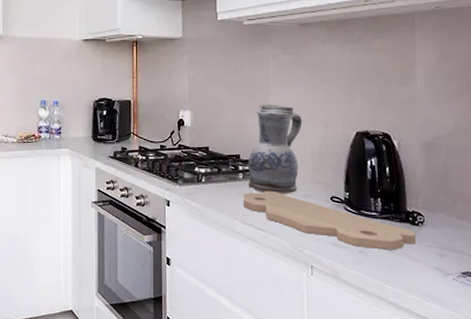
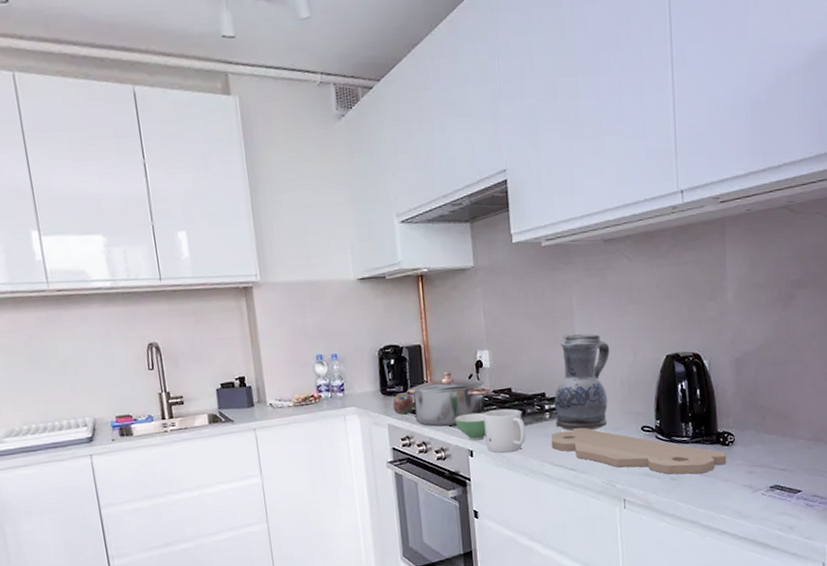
fruit: none [101,141,121,161] -> present [392,392,415,415]
cooking pot: none [116,126,192,176] -> present [408,371,493,428]
bowl: none [155,166,183,193] -> present [454,412,486,442]
mug: none [181,165,220,207] -> present [483,408,526,454]

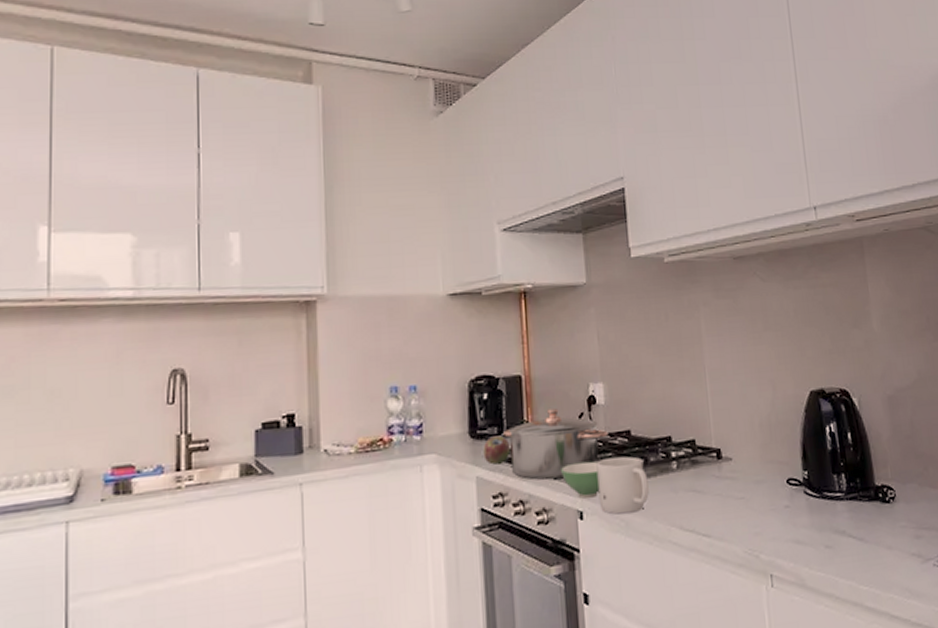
cutting board: present [551,427,727,475] -> none [679,480,889,541]
ceramic jug: present [554,333,610,431] -> none [682,364,746,485]

